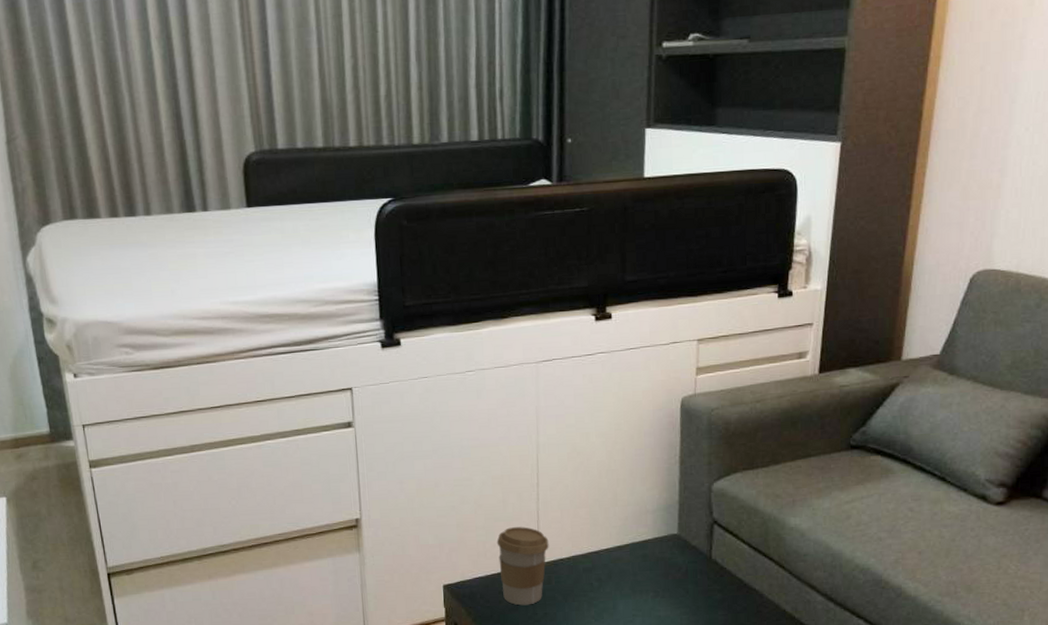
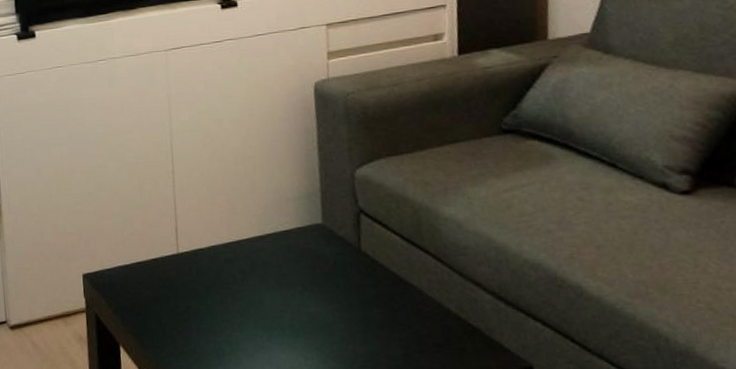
coffee cup: present [496,527,549,606] -> none [134,214,188,298]

